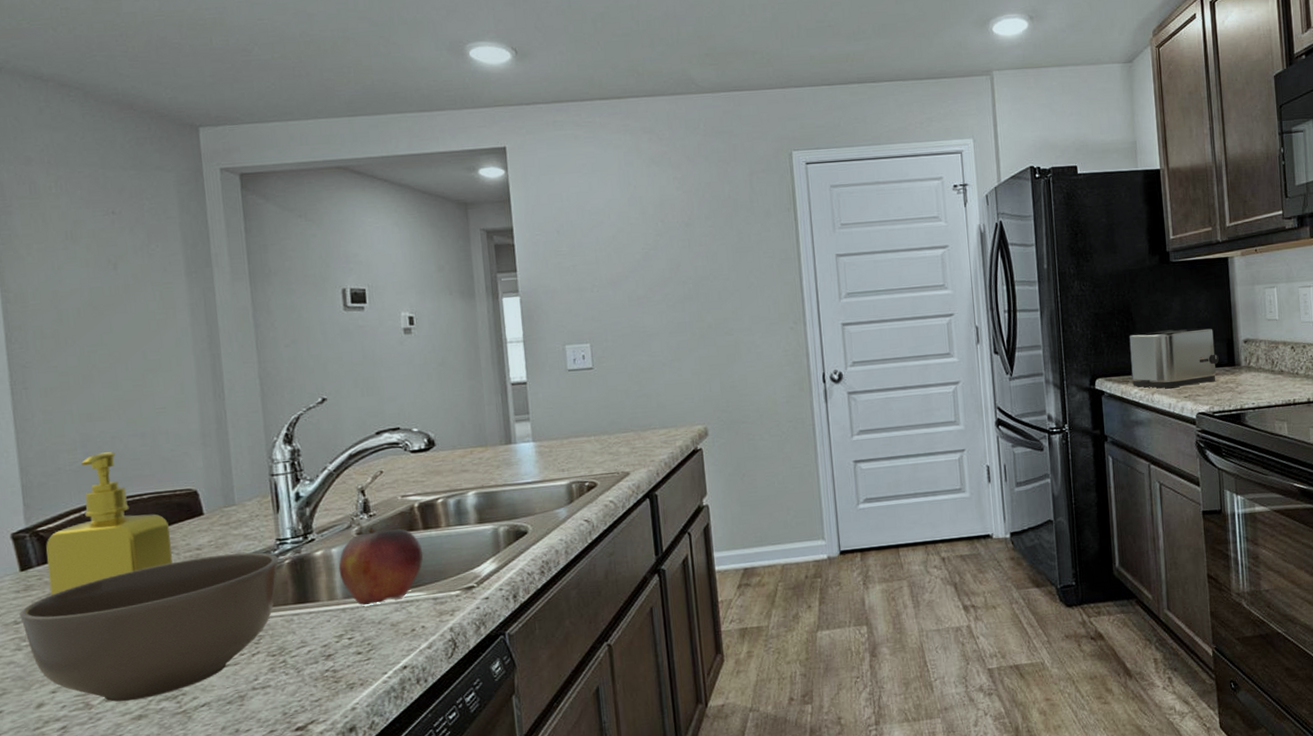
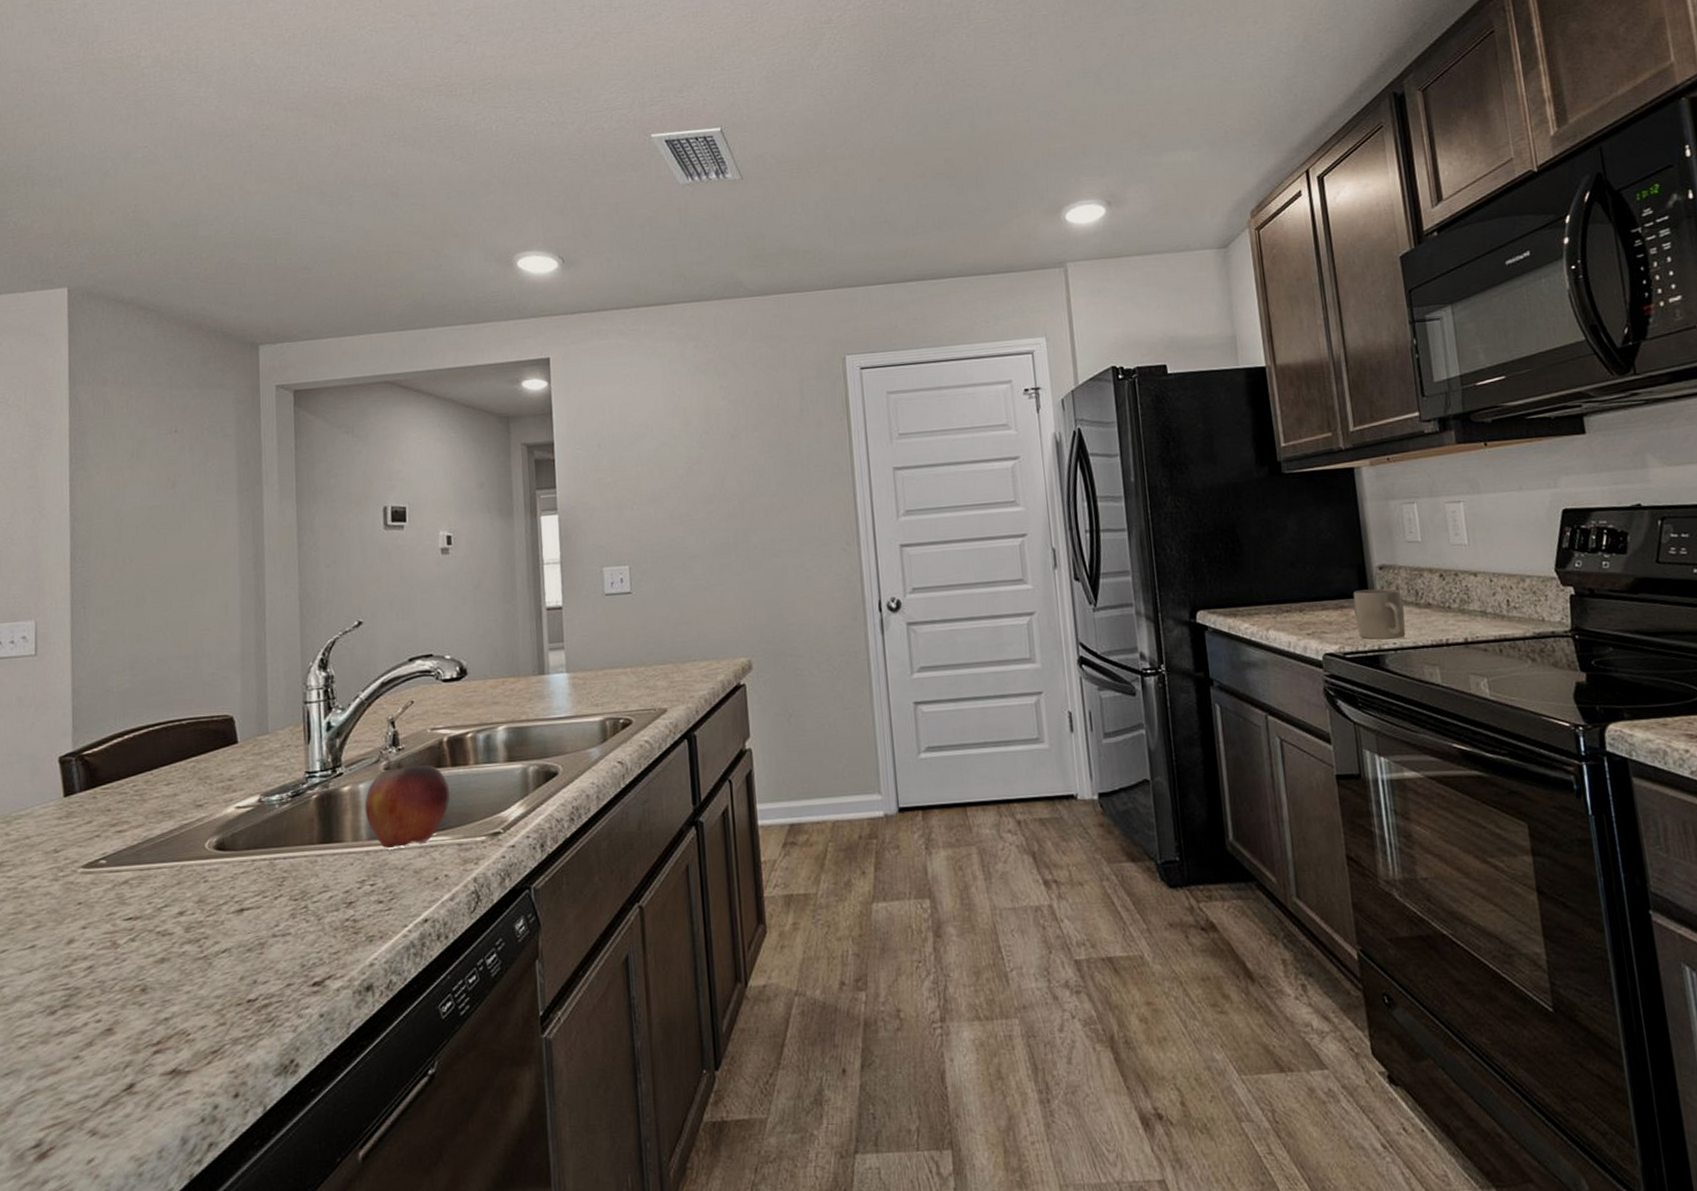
bowl: present [19,552,279,702] -> none [60,785,307,943]
soap dispenser: present [46,452,173,595] -> none [89,674,205,823]
toaster: present [1128,327,1219,389] -> none [1234,551,1348,624]
mug: none [1222,358,1263,401] -> present [1353,588,1406,640]

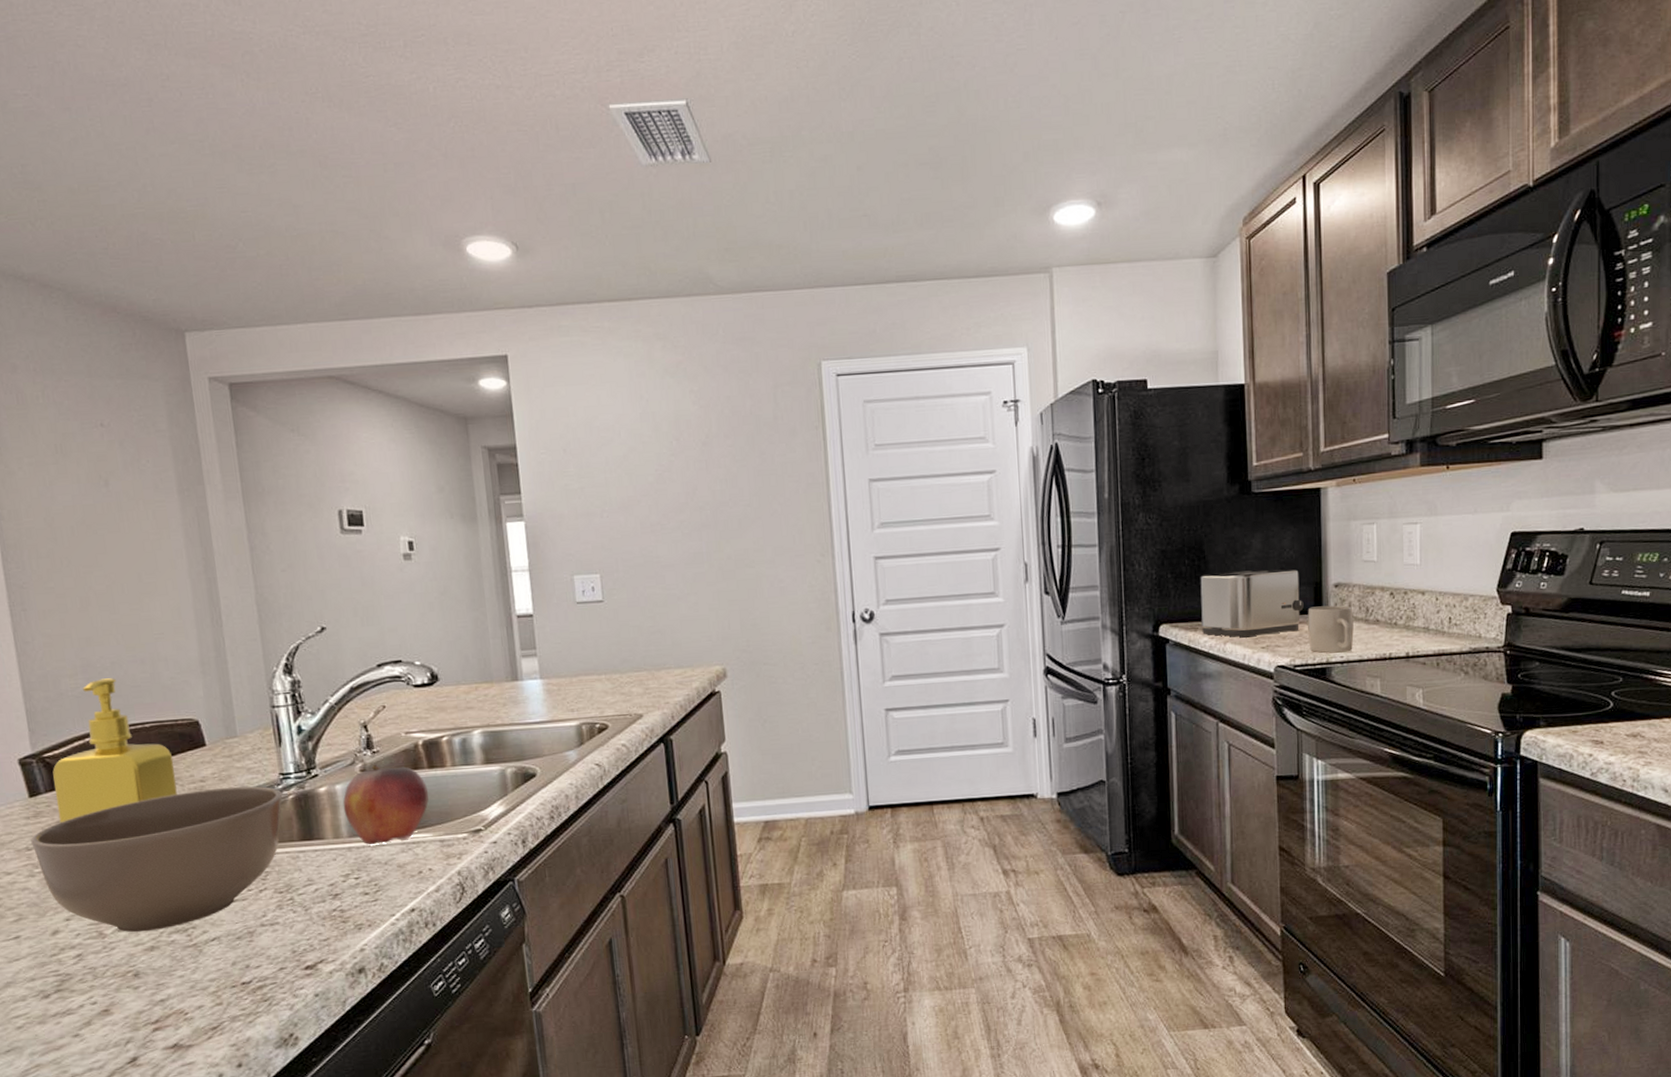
bowl: none [60,785,307,943] -> present [31,786,283,932]
soap dispenser: none [89,674,205,823] -> present [52,678,177,823]
toaster: none [1234,551,1348,624] -> present [1199,569,1304,638]

